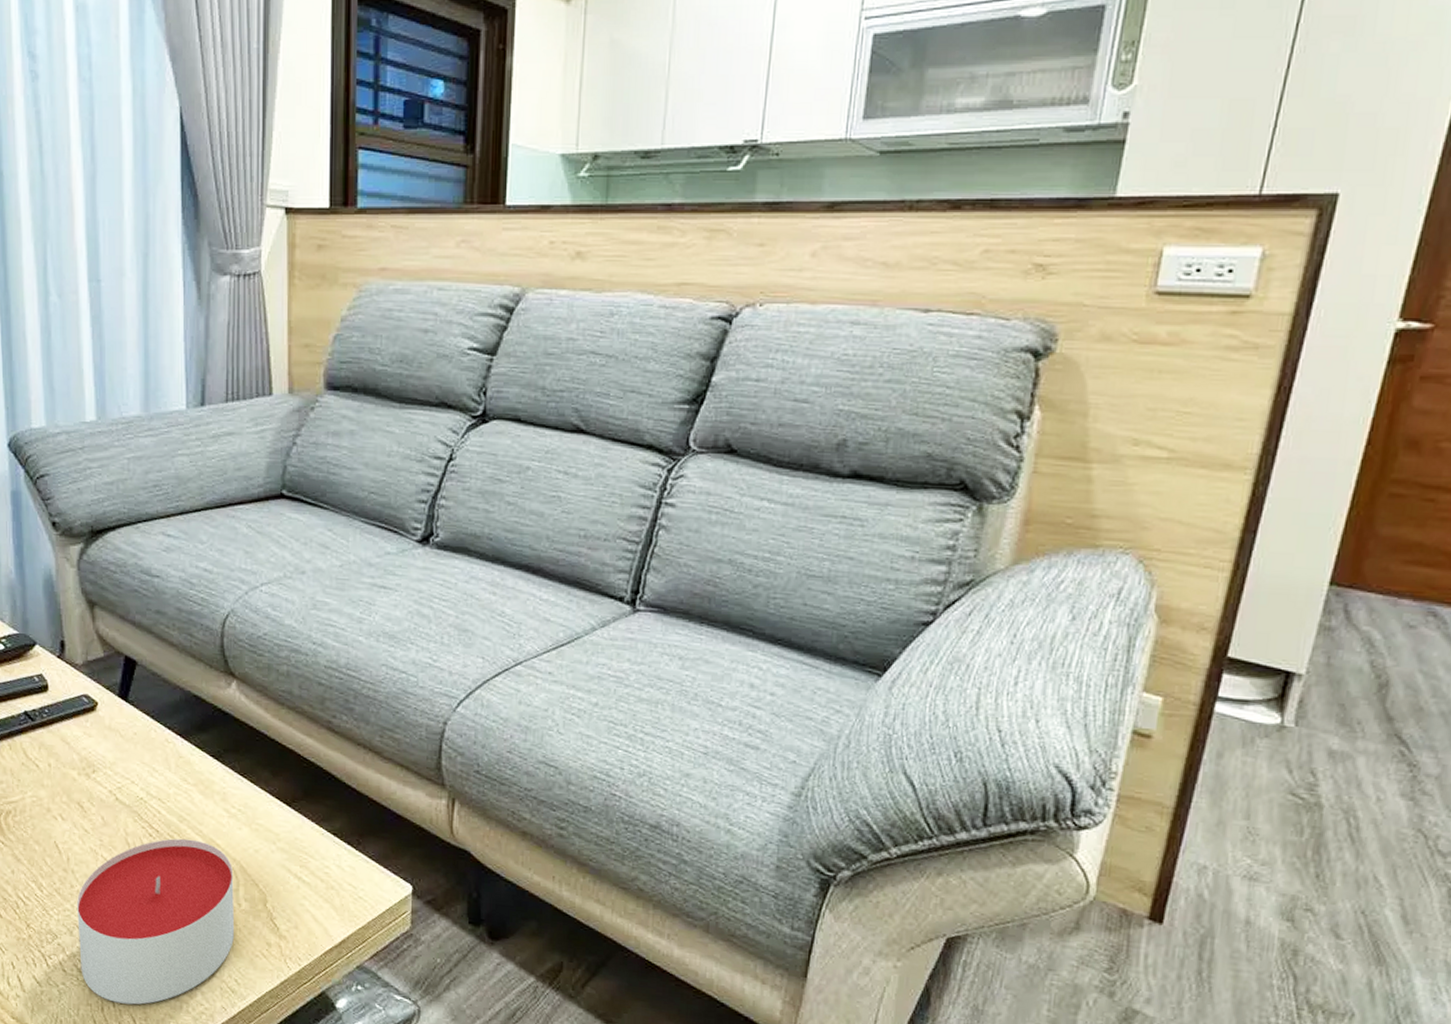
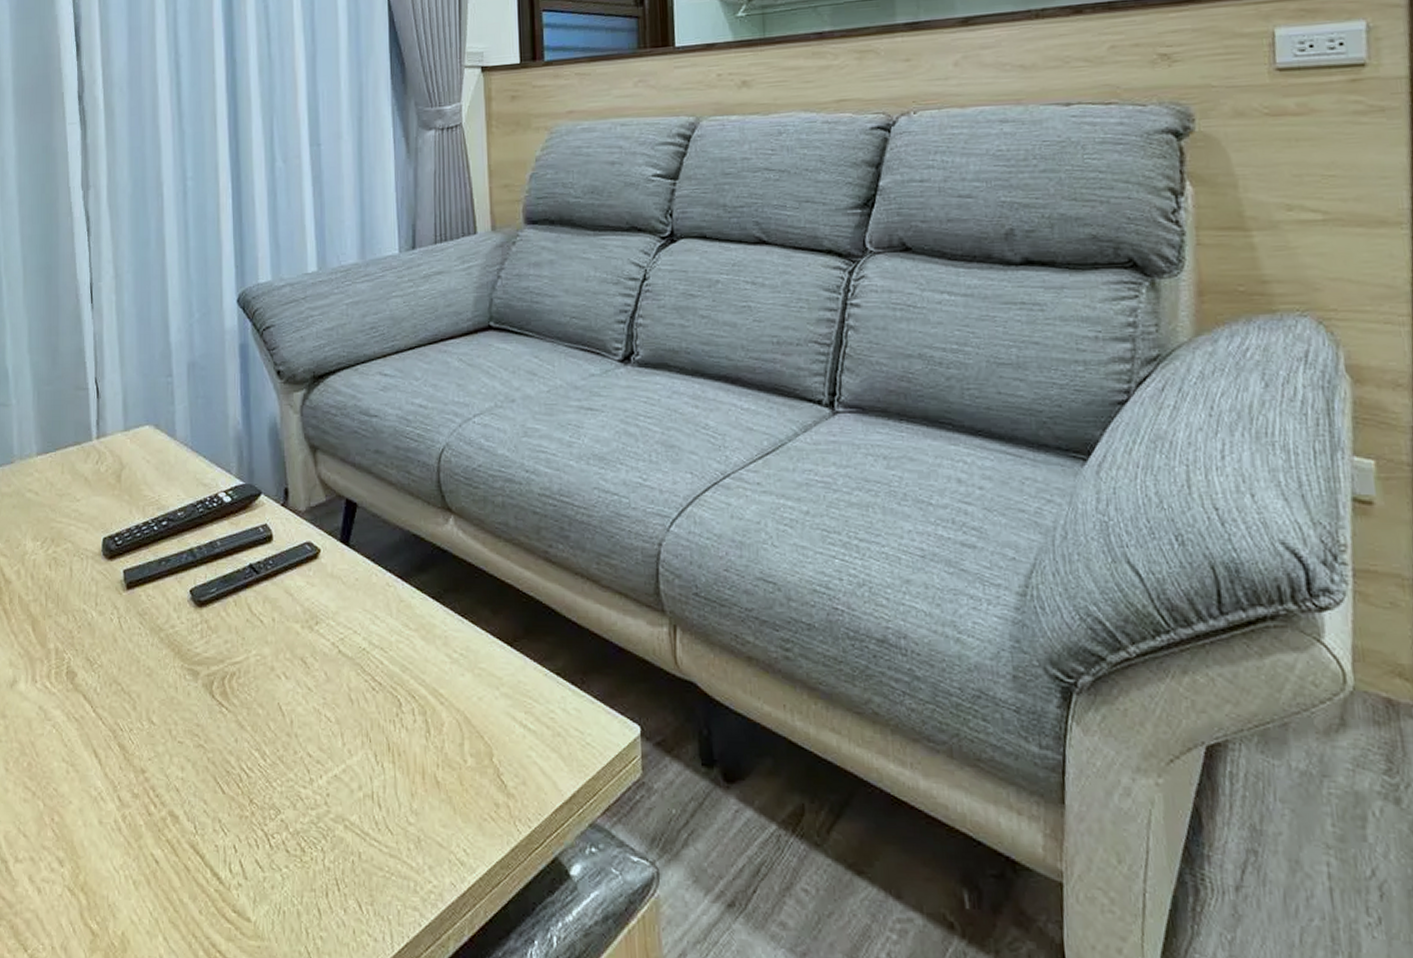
candle: present [77,838,235,1005] -> none [301,690,462,887]

